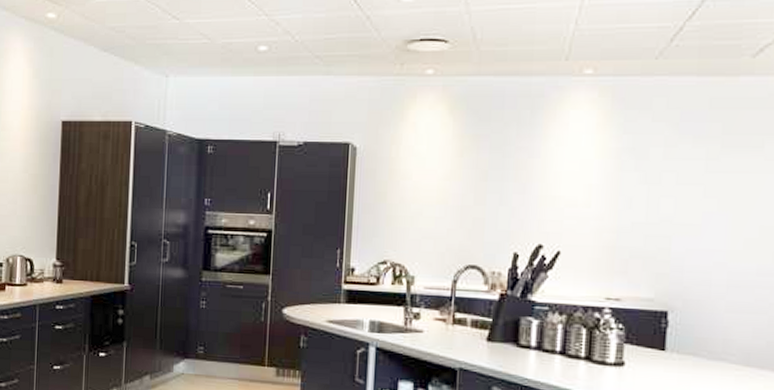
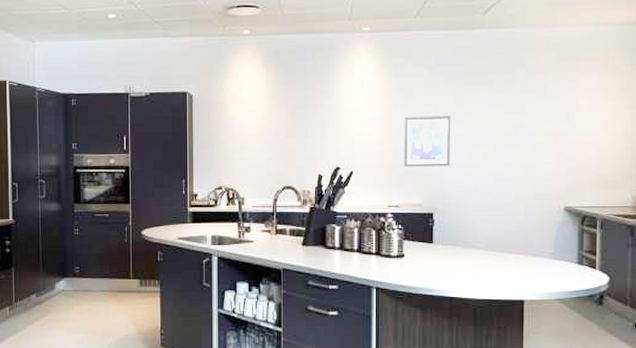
wall art: none [629,185,700,252] -> present [403,115,451,167]

